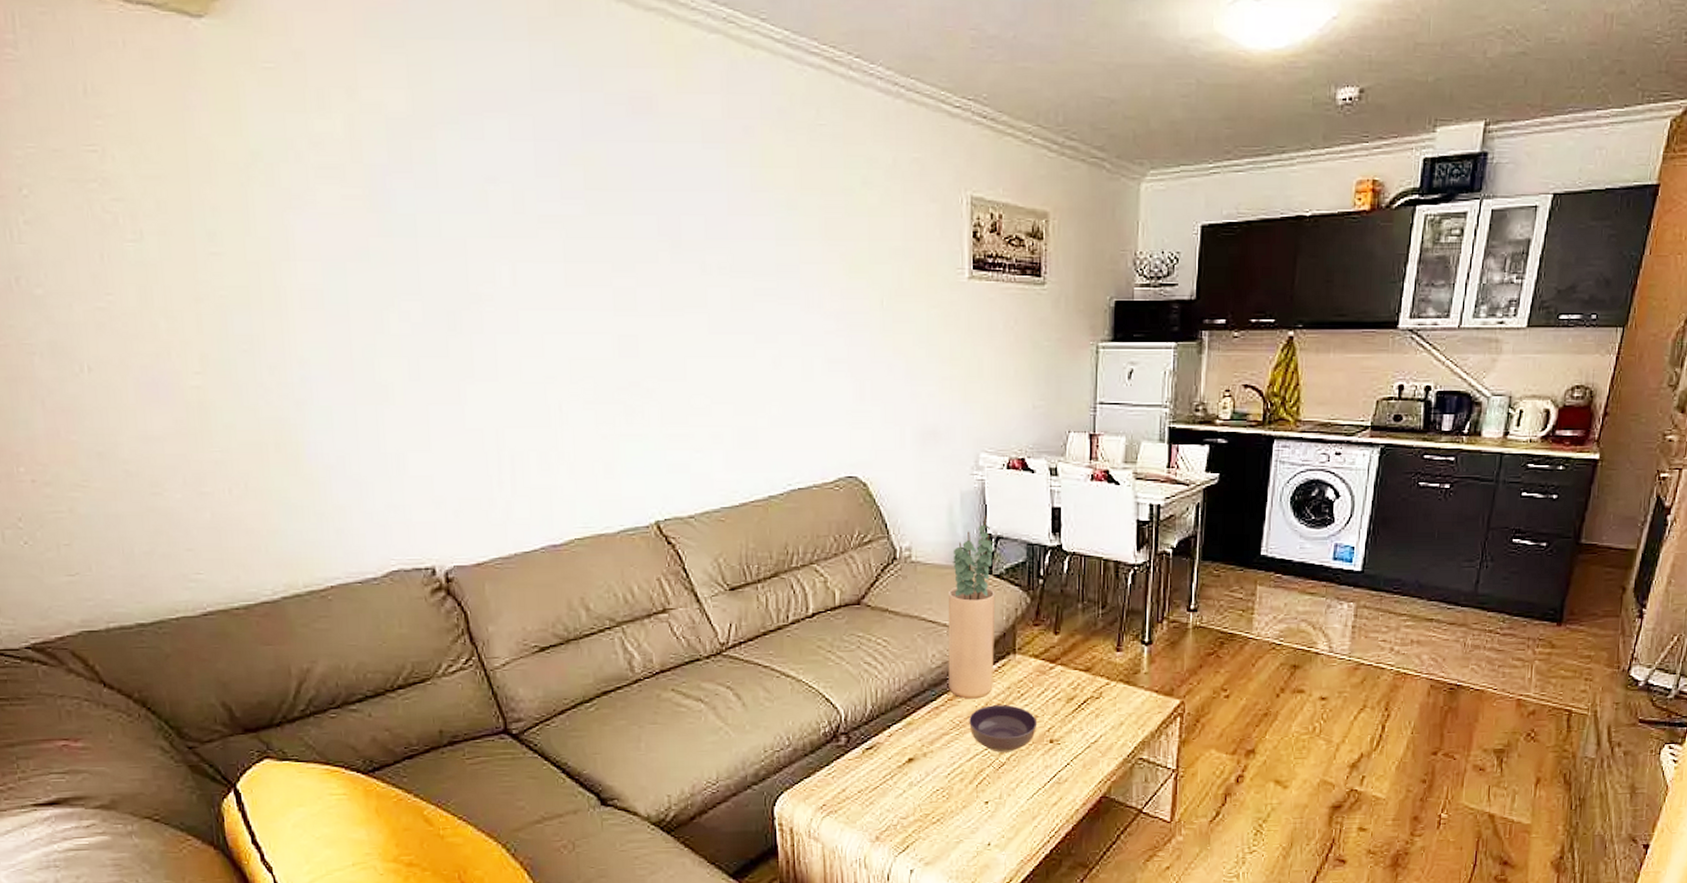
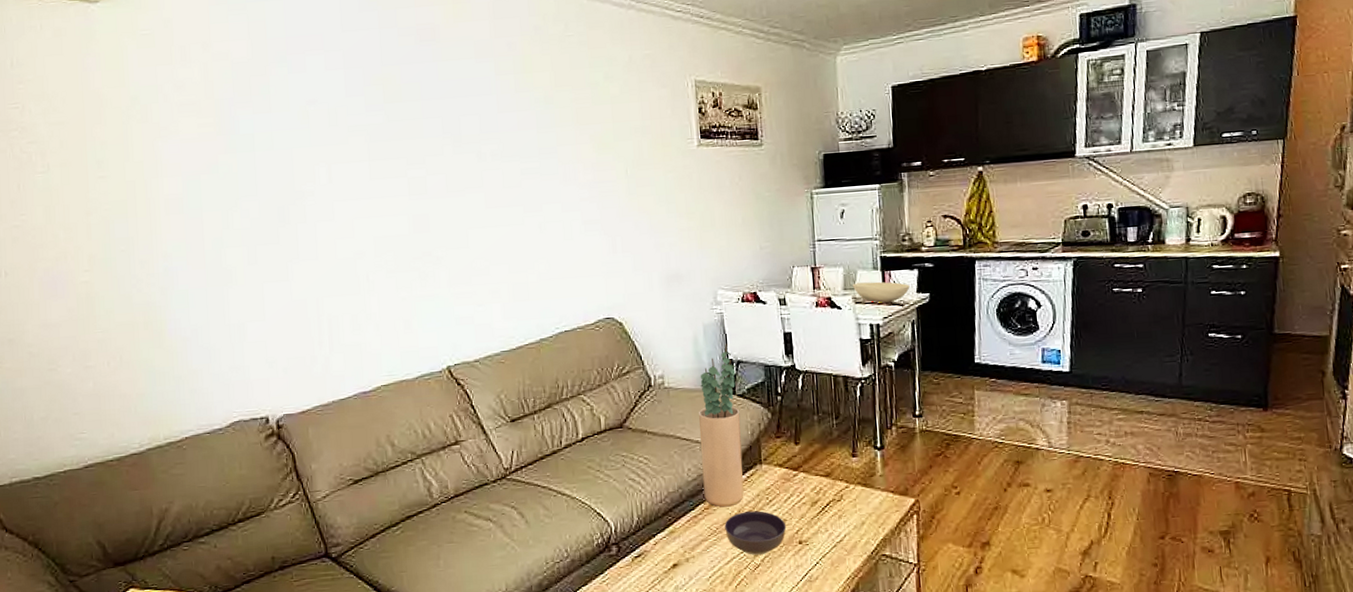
bowl: none [1134,456,1199,481] -> present [852,281,910,303]

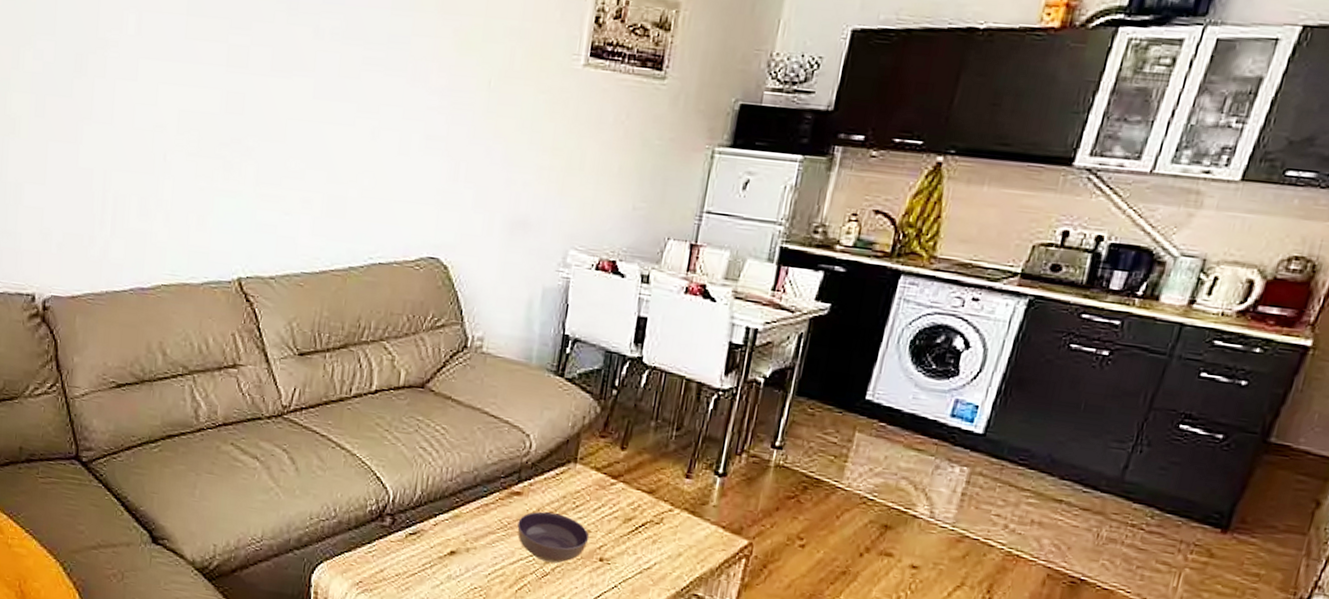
vase: present [698,343,744,507] -> none [501,315,572,503]
bowl: present [852,281,910,303] -> none [736,273,809,306]

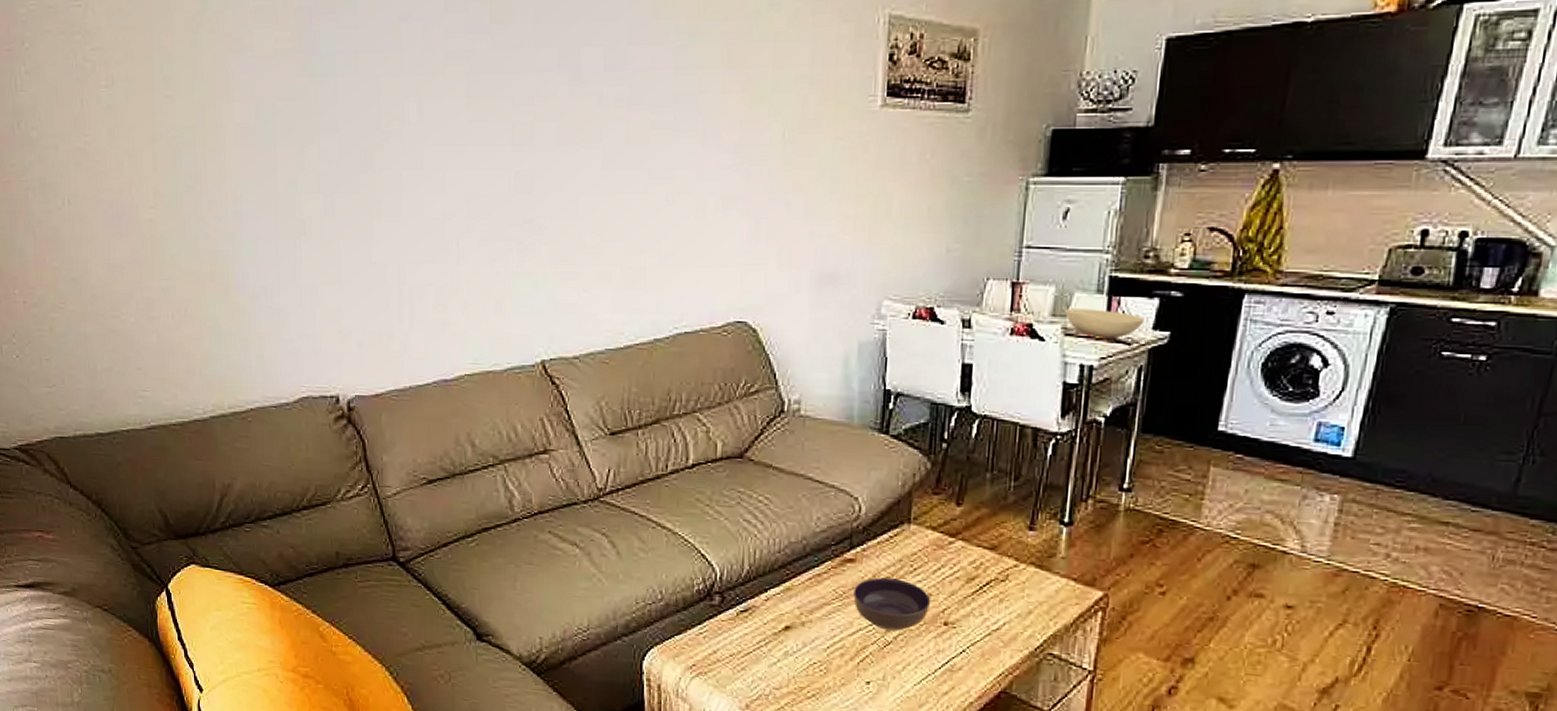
bowl: none [736,273,809,306] -> present [1064,308,1145,339]

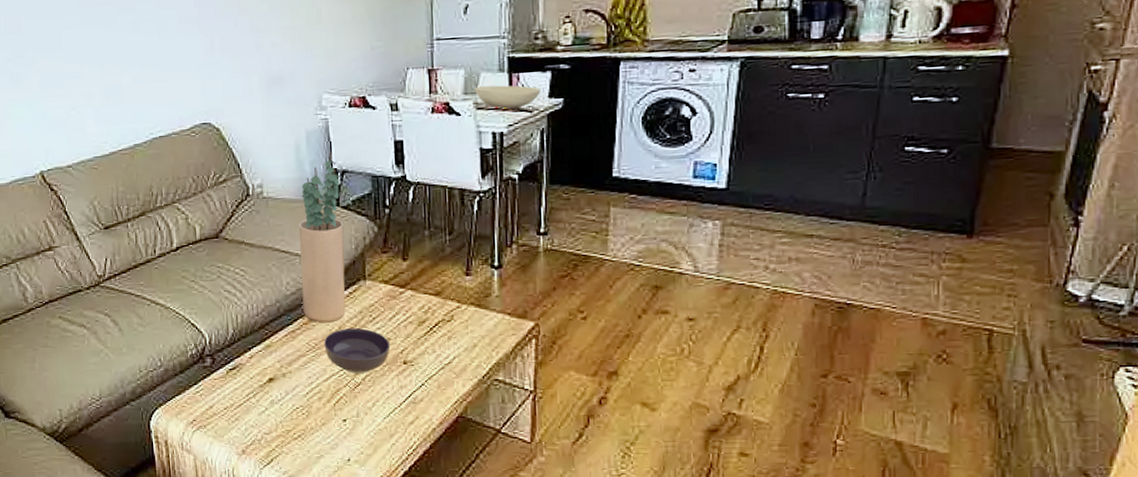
vase: none [833,369,894,569] -> present [299,152,346,323]

